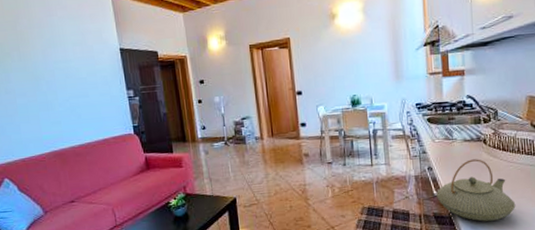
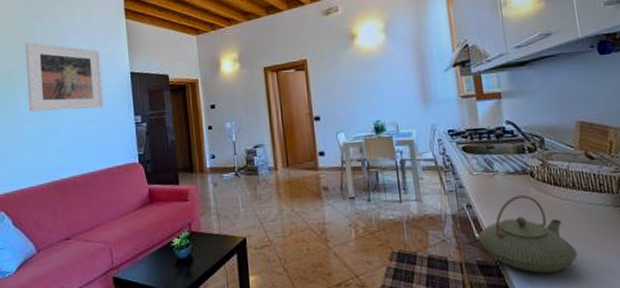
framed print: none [9,17,96,86] -> present [25,42,104,112]

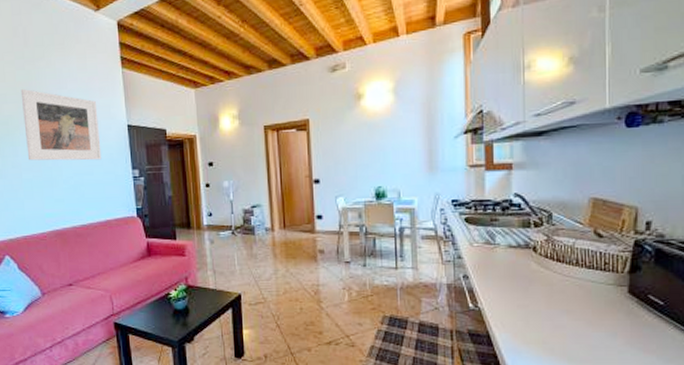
teapot: present [479,195,578,273] -> none [472,269,571,345]

